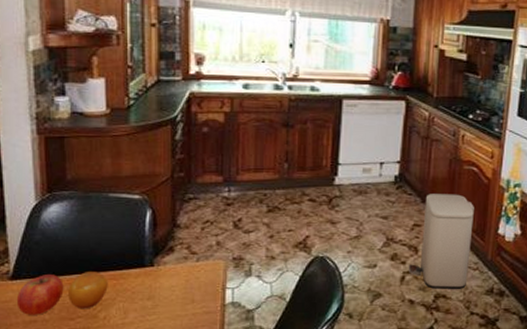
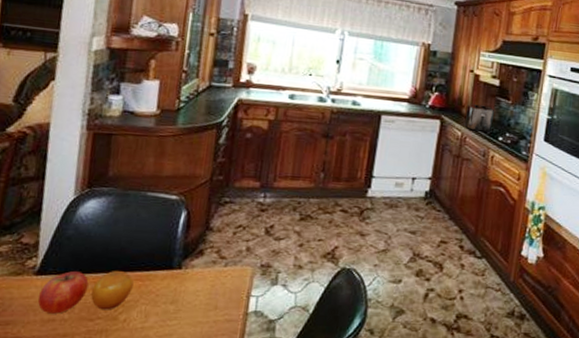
pedal bin: present [408,194,474,289] -> none [432,211,500,310]
toaster: none [431,82,463,111] -> present [464,104,494,132]

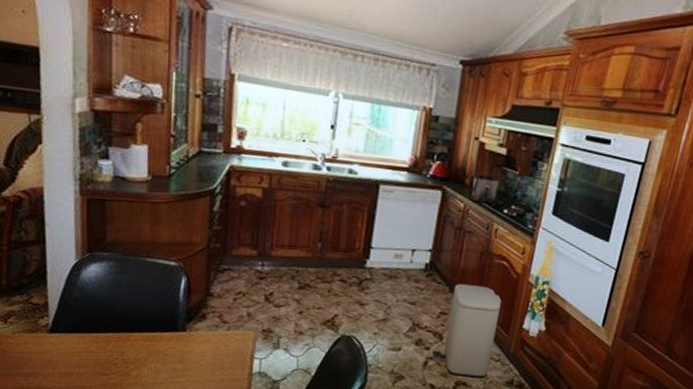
fruit: present [37,271,89,314] -> none [54,330,99,368]
fruit: present [91,271,134,310] -> none [103,331,142,367]
pedal bin: none [432,211,500,310] -> present [431,284,502,378]

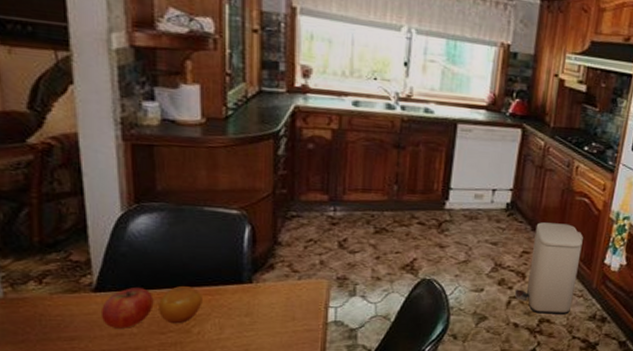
fruit: none [54,330,99,368] -> present [100,288,154,328]
fruit: none [103,331,142,367] -> present [159,286,202,324]
toaster: present [467,174,500,204] -> none [548,111,580,142]

